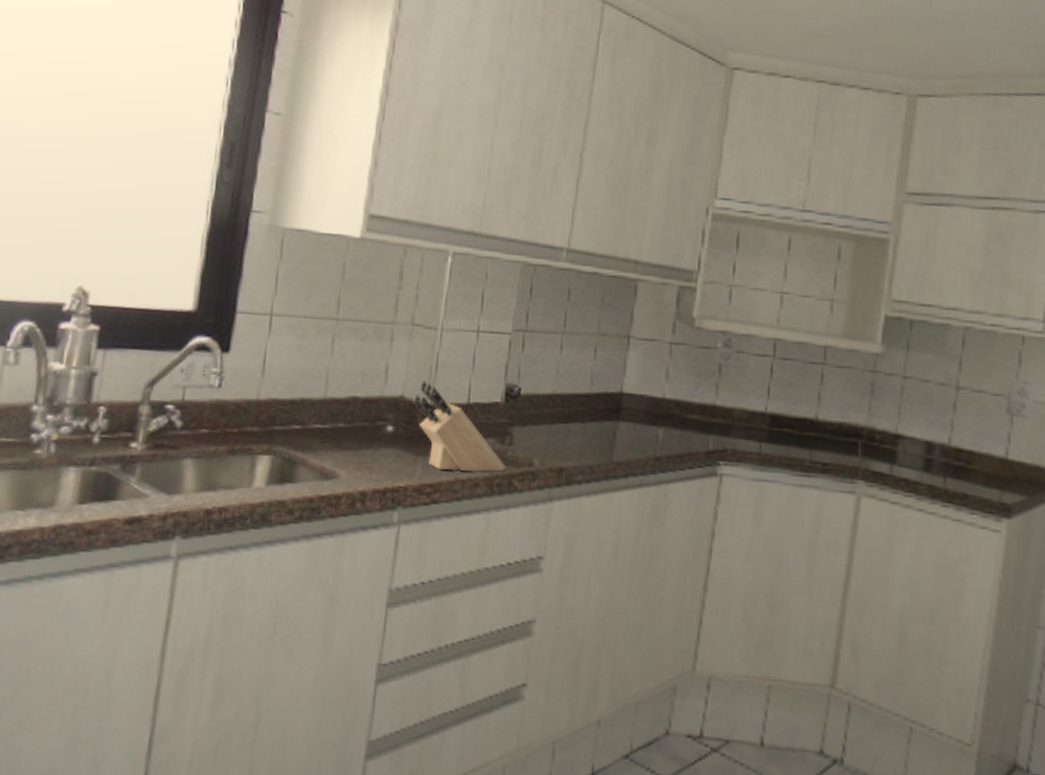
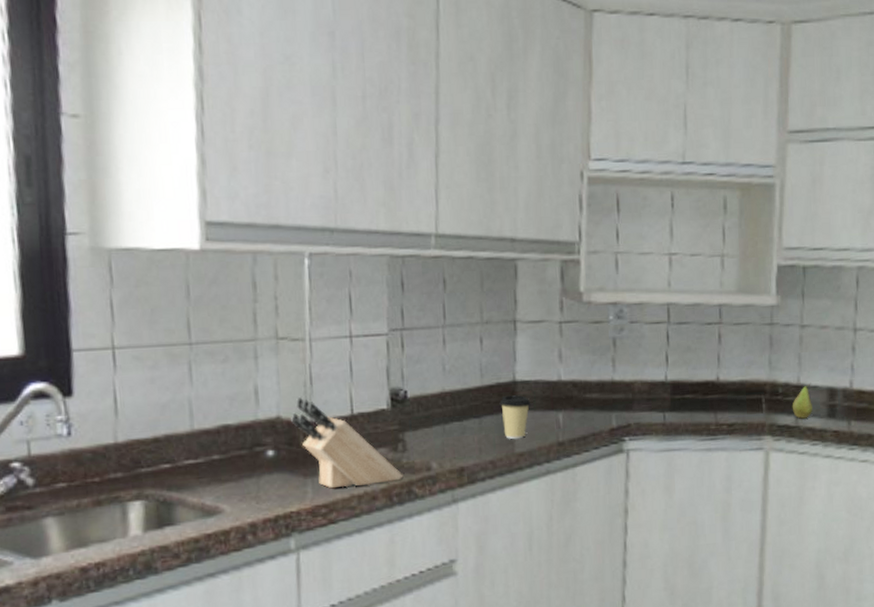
coffee cup: none [604,405,634,449] -> present [499,395,531,440]
fruit: none [887,433,909,469] -> present [792,382,812,419]

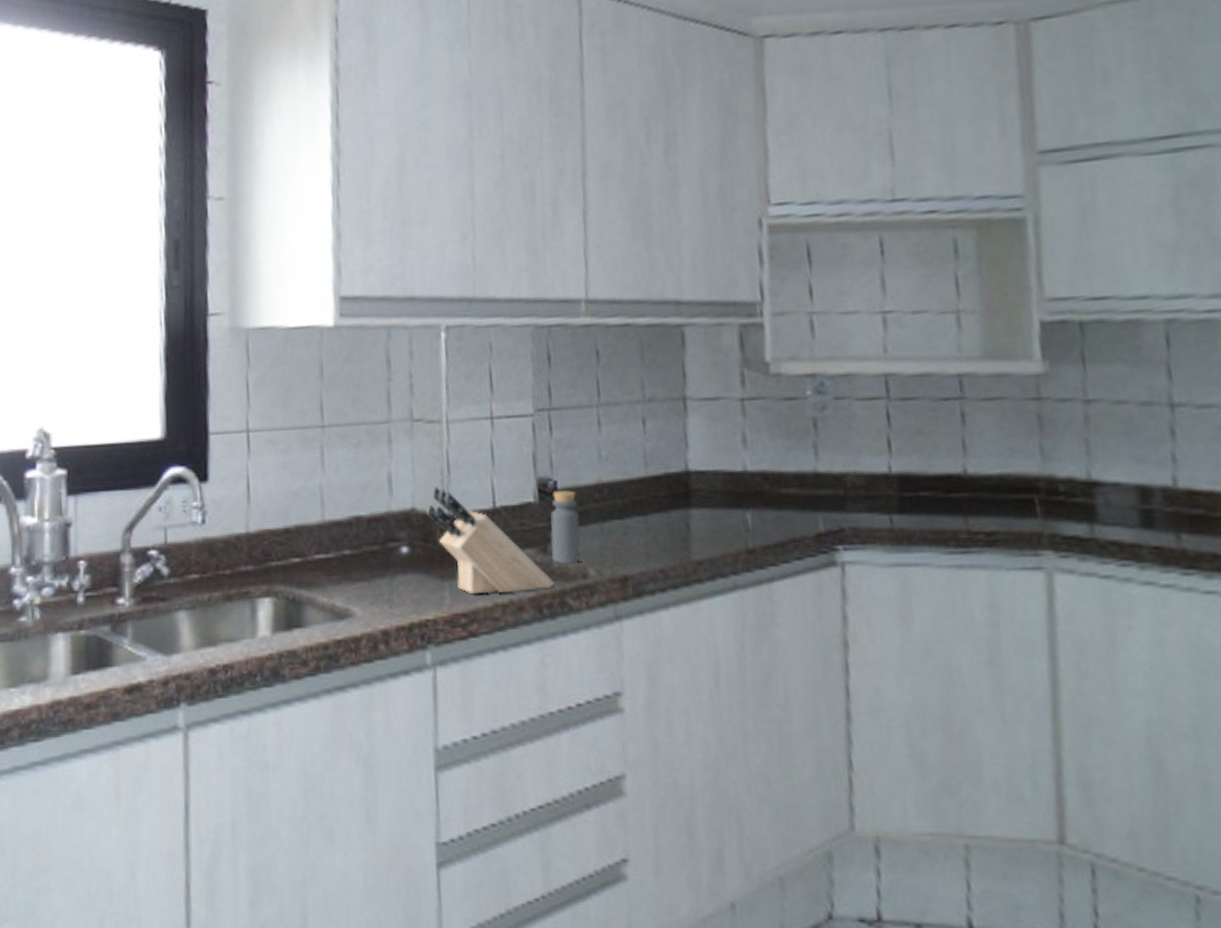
bottle: none [401,398,426,460] -> present [550,490,581,564]
coffee cup: present [499,395,531,440] -> none [669,488,709,544]
fruit: present [792,382,812,419] -> none [1081,477,1116,528]

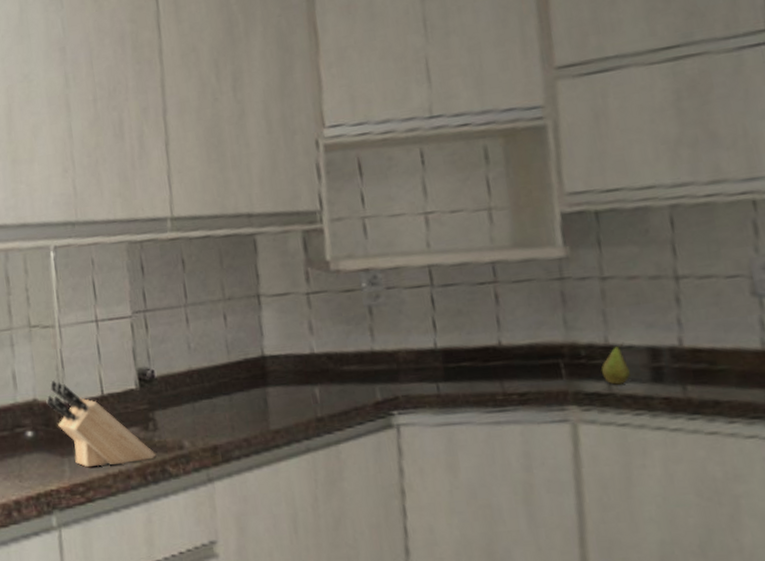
bottle: present [550,490,581,564] -> none [149,377,177,439]
fruit: none [1081,477,1116,528] -> present [600,342,630,385]

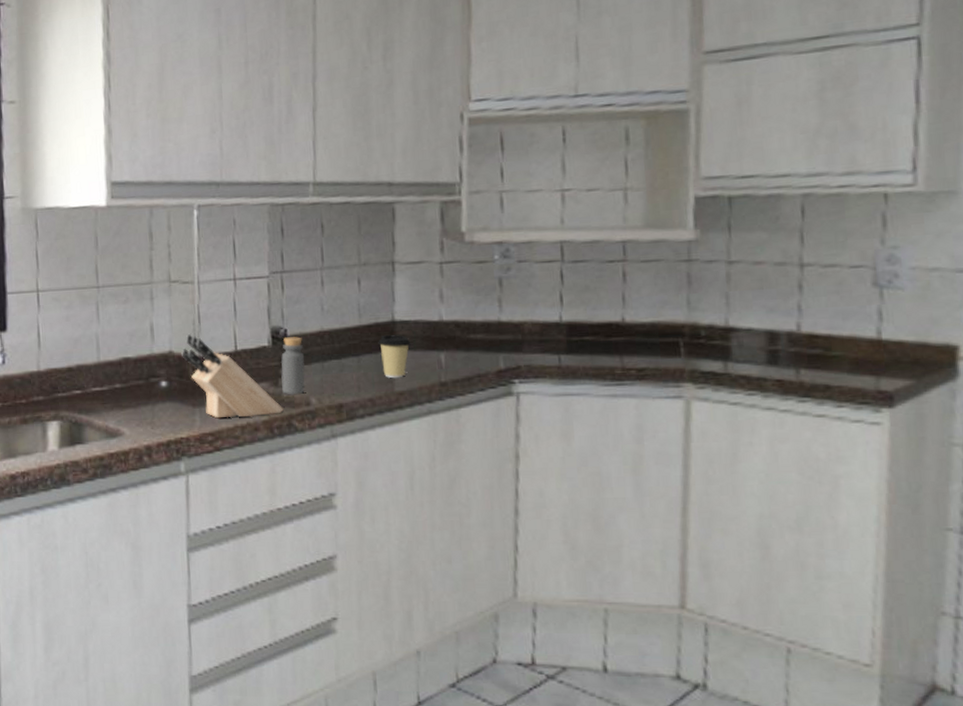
bottle: none [149,377,177,439] -> present [281,337,305,394]
coffee cup: none [249,370,283,416] -> present [378,335,411,379]
fruit: present [600,342,630,385] -> none [718,324,747,365]

